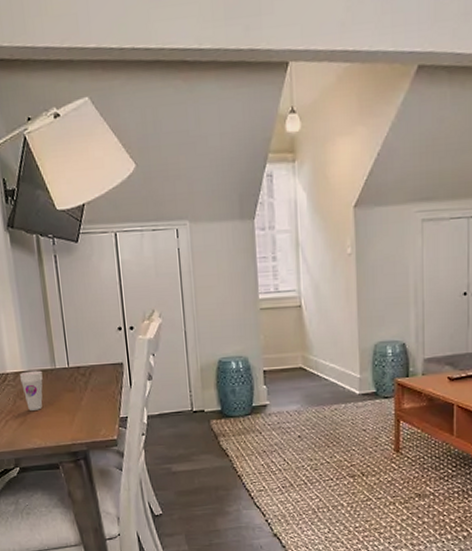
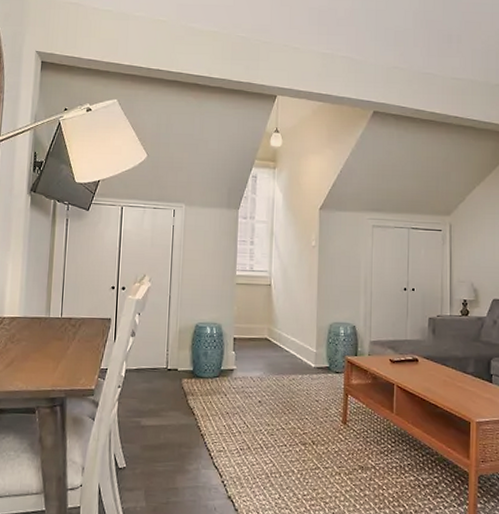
cup: present [20,370,43,411] -> none [15,317,36,355]

